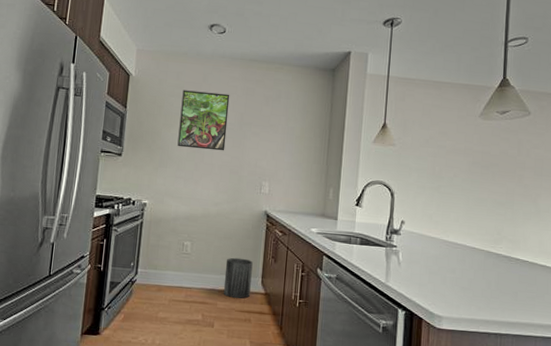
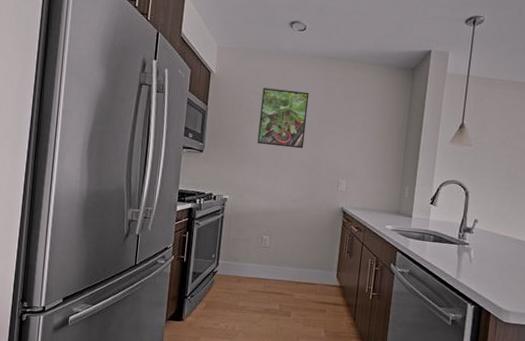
trash can: present [223,257,253,299] -> none [300,251,329,291]

